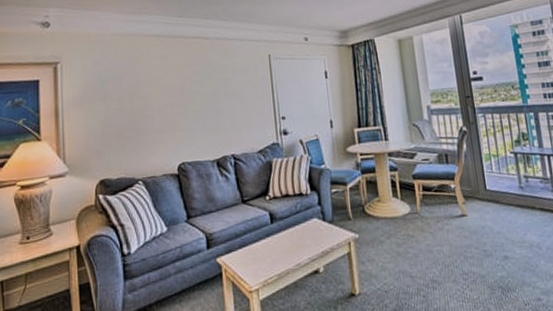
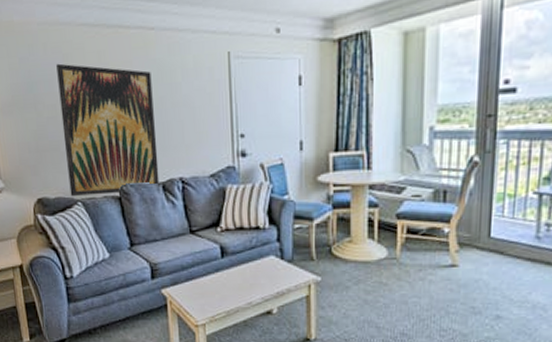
wall art: none [125,65,214,176] -> present [56,63,160,196]

